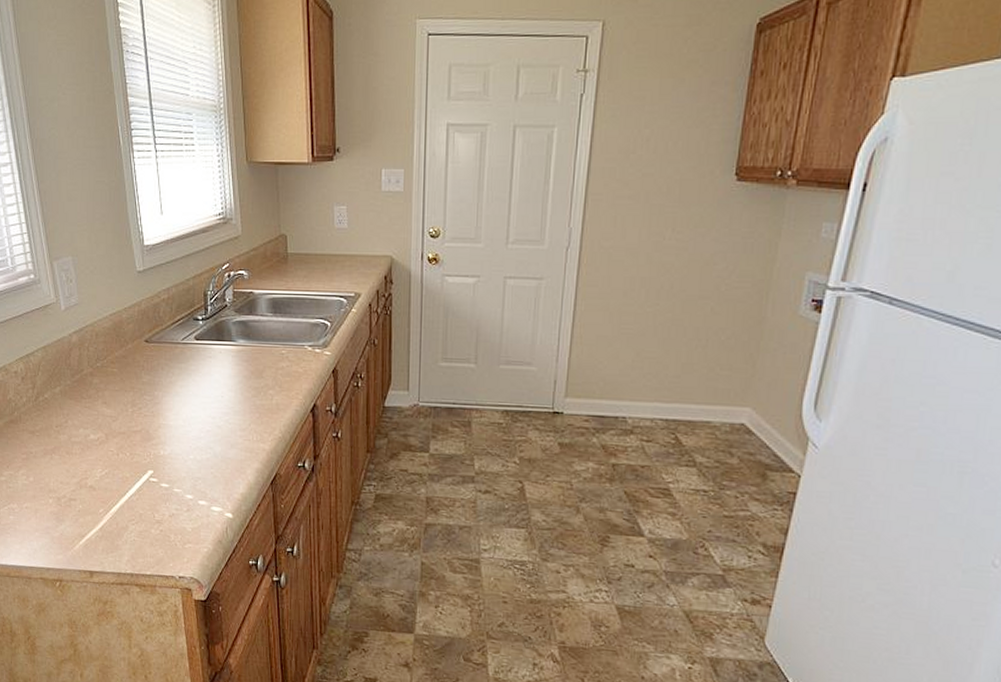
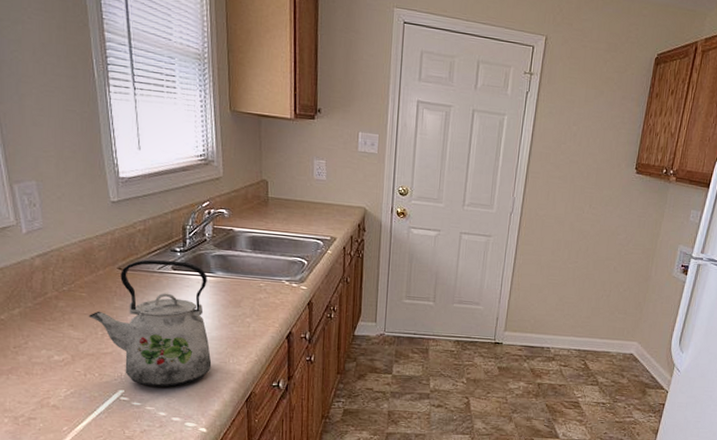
kettle: none [119,329,236,468] -> present [88,259,212,387]

